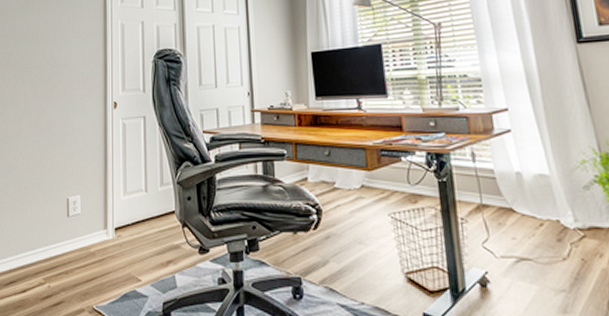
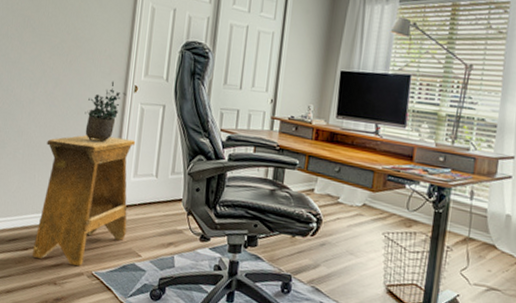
stool: none [31,157,123,301] -> present [32,134,136,266]
potted plant: none [69,101,107,166] -> present [84,81,126,143]

